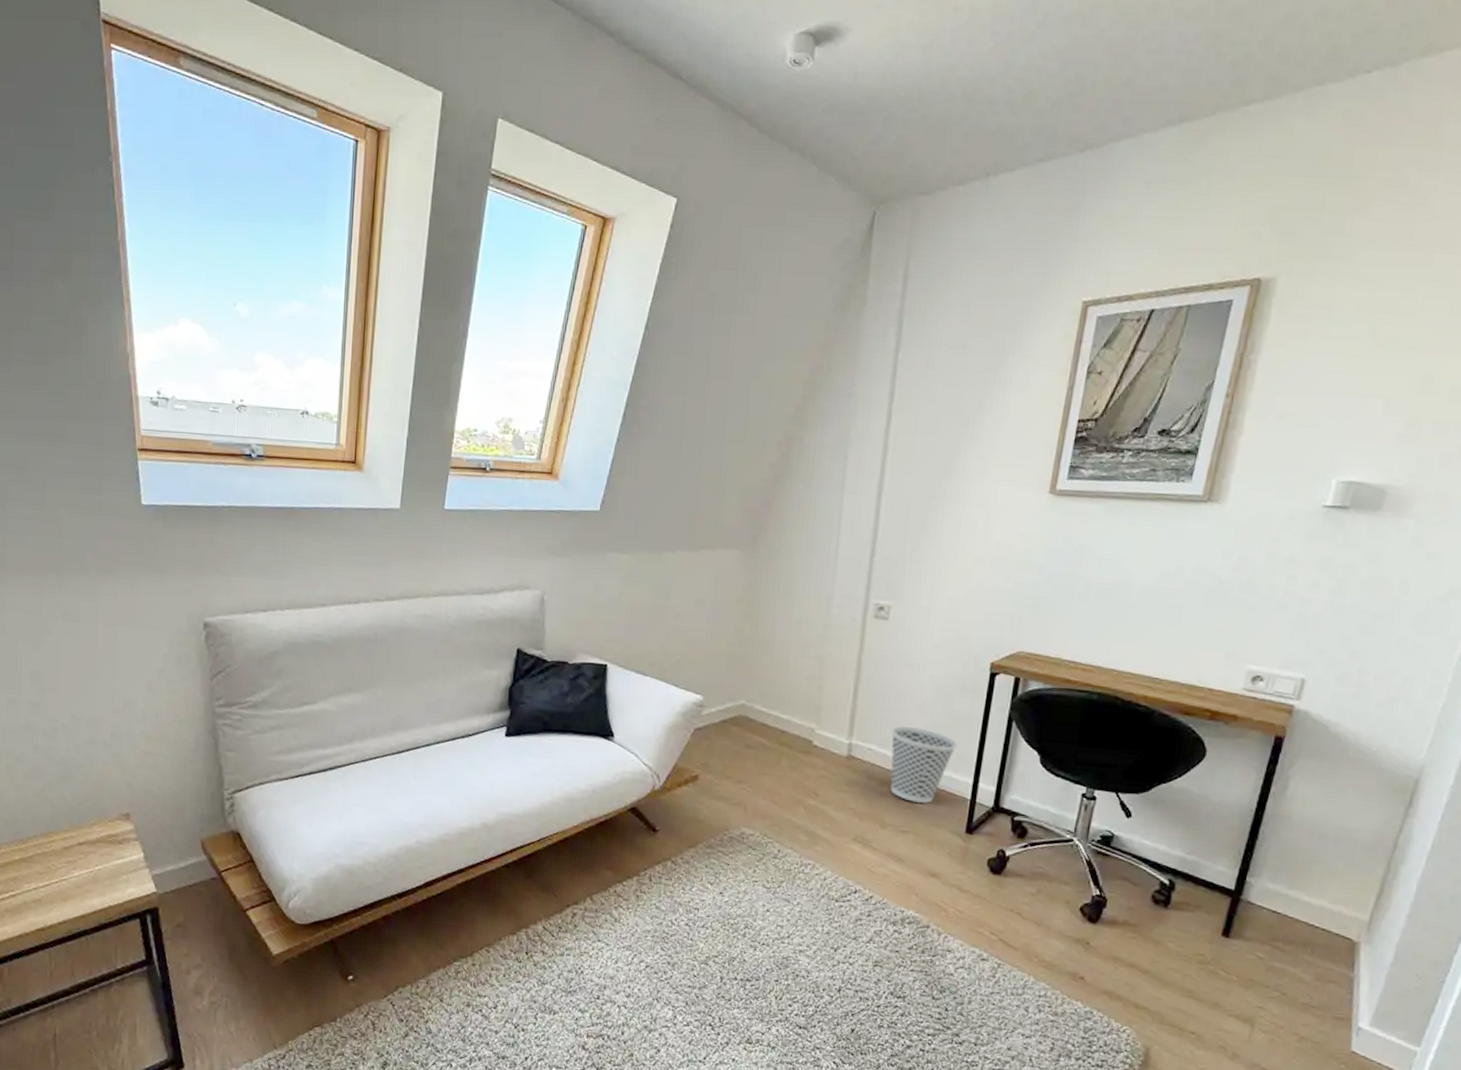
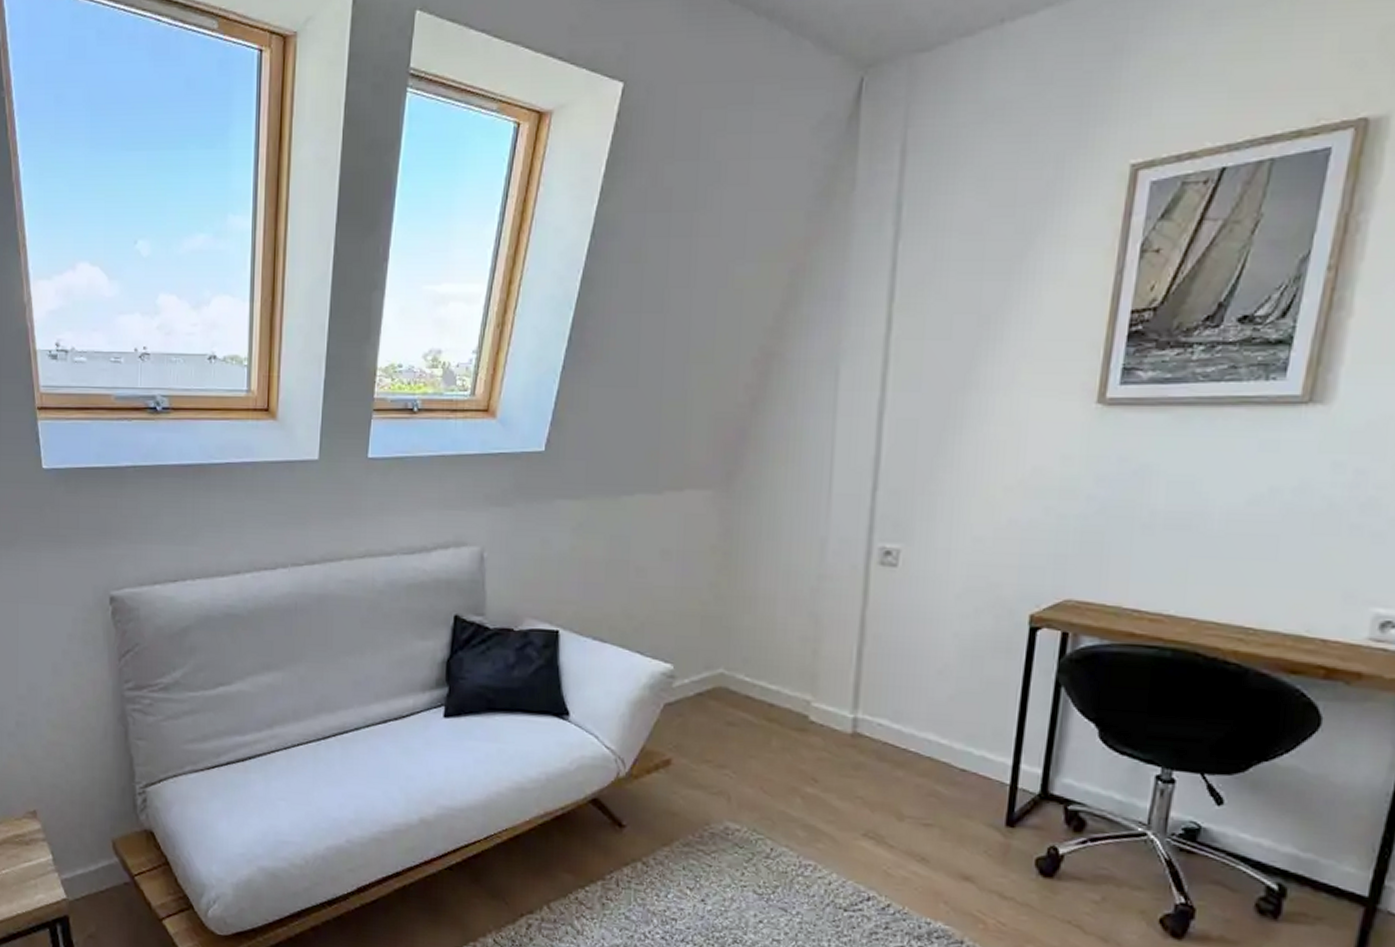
wastebasket: present [890,726,957,804] -> none [906,696,991,790]

